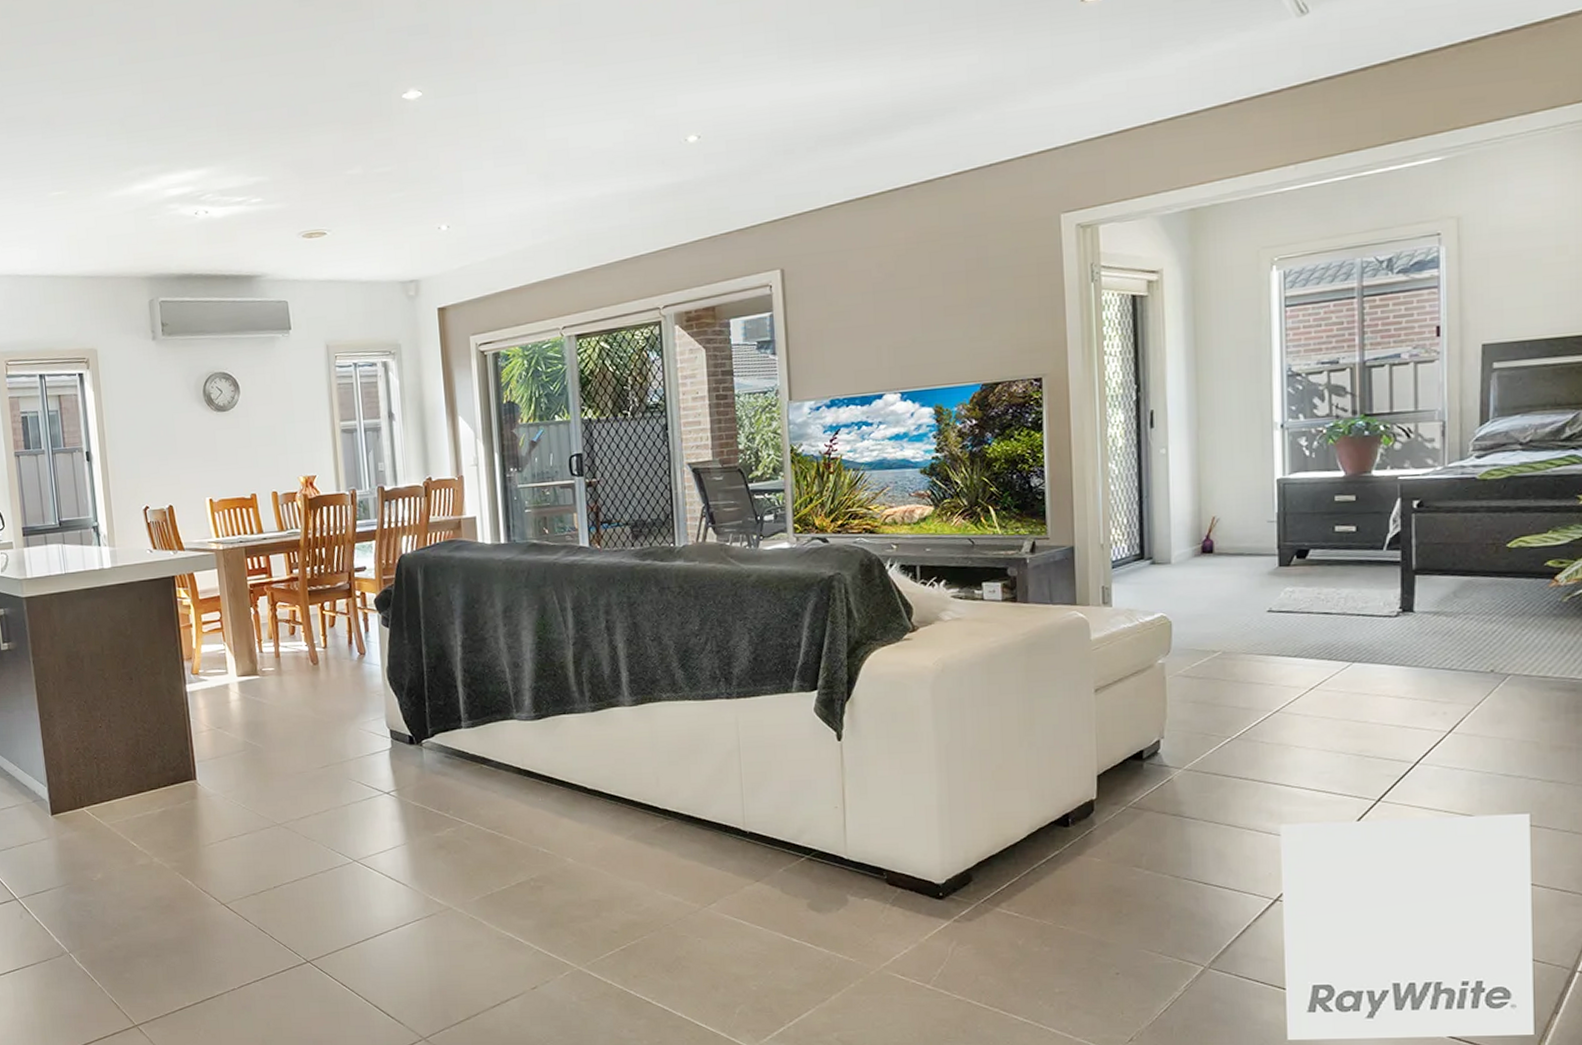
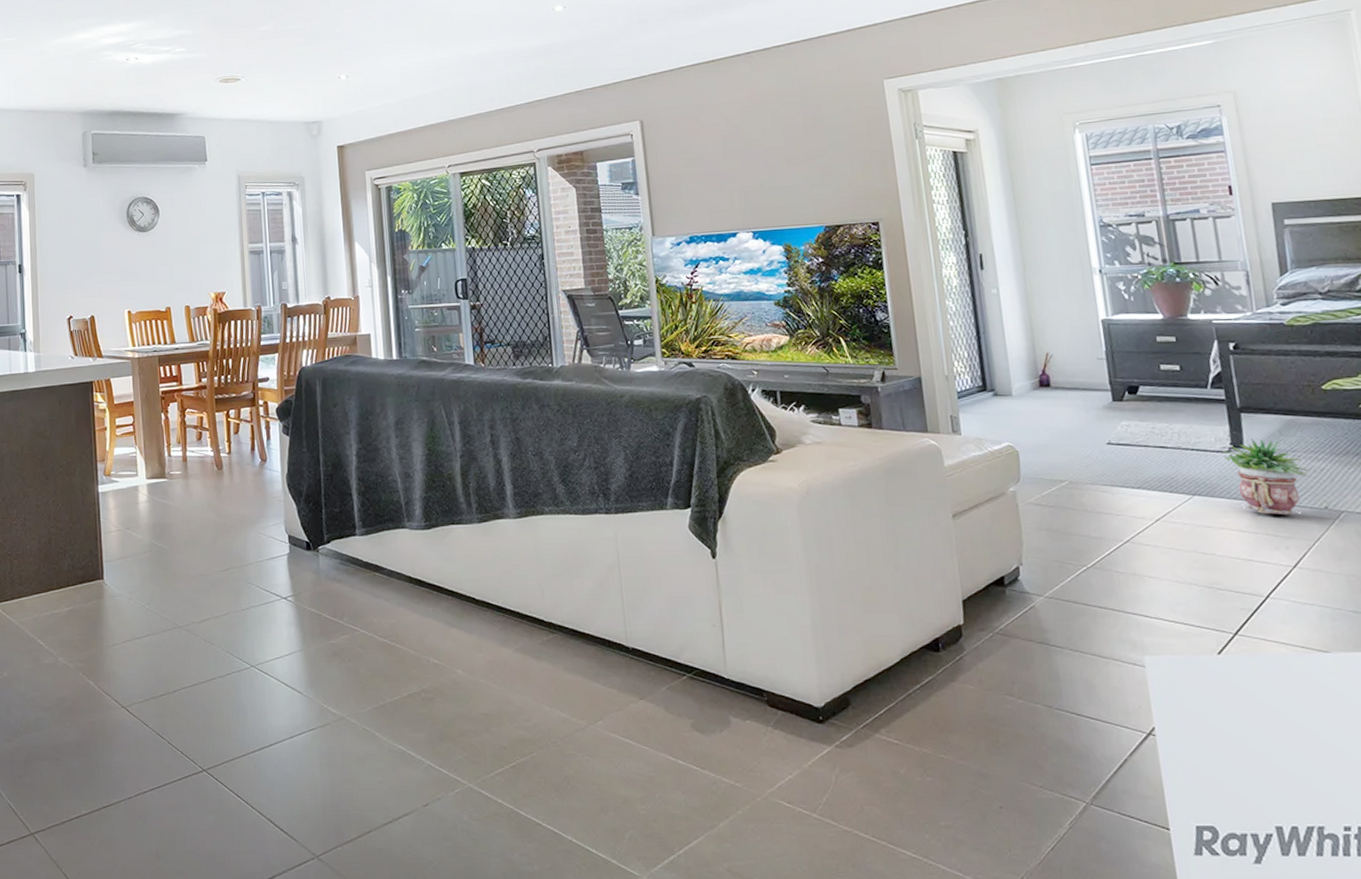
potted plant: none [1389,602,1480,681] -> present [1221,439,1309,516]

